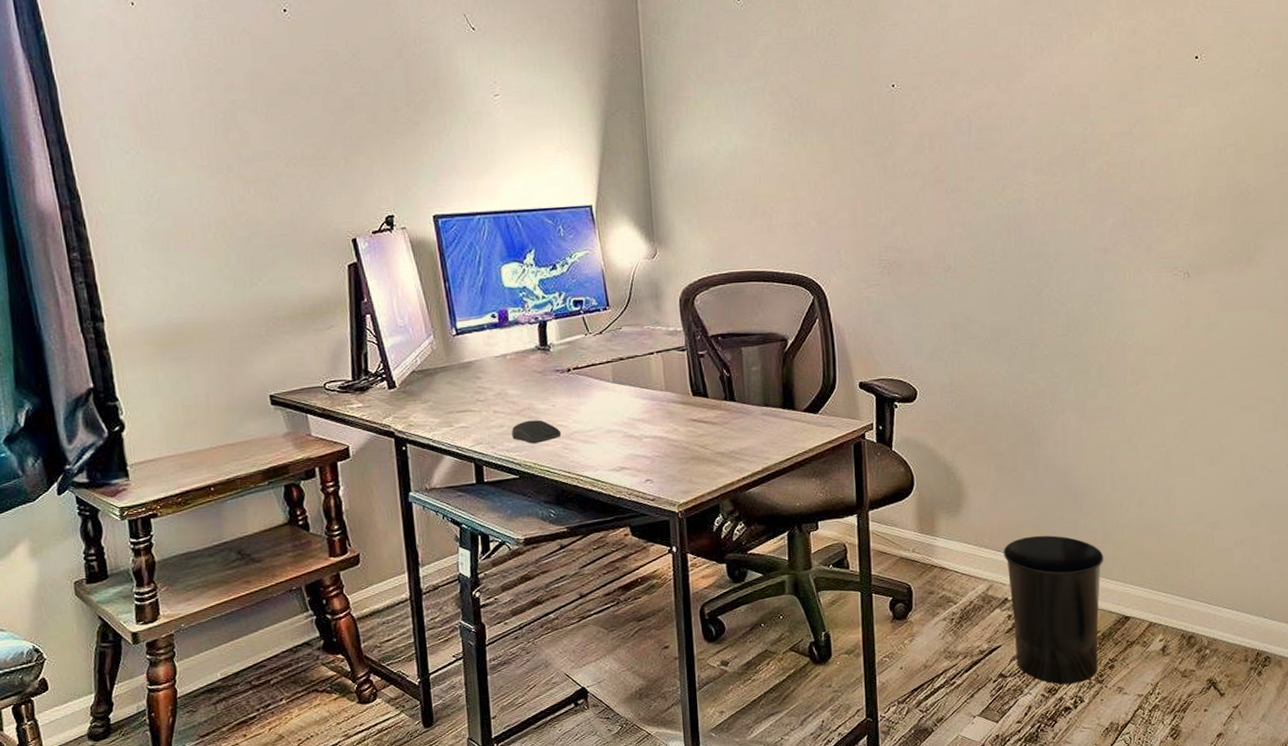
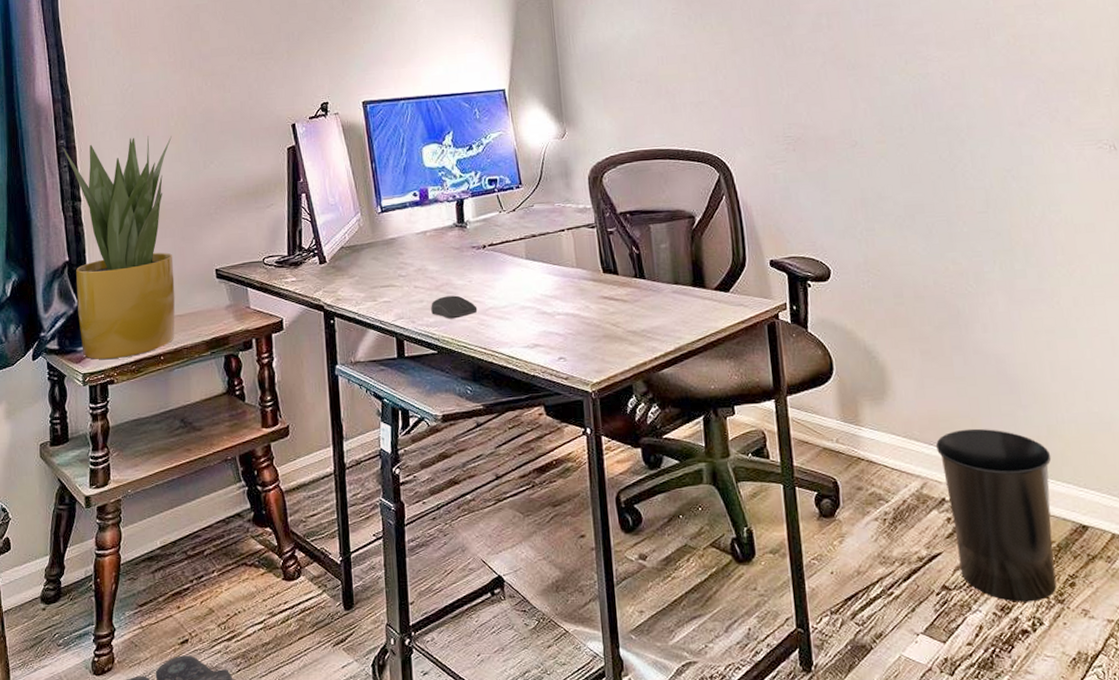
planter: none [76,249,226,493] -> present [62,136,176,360]

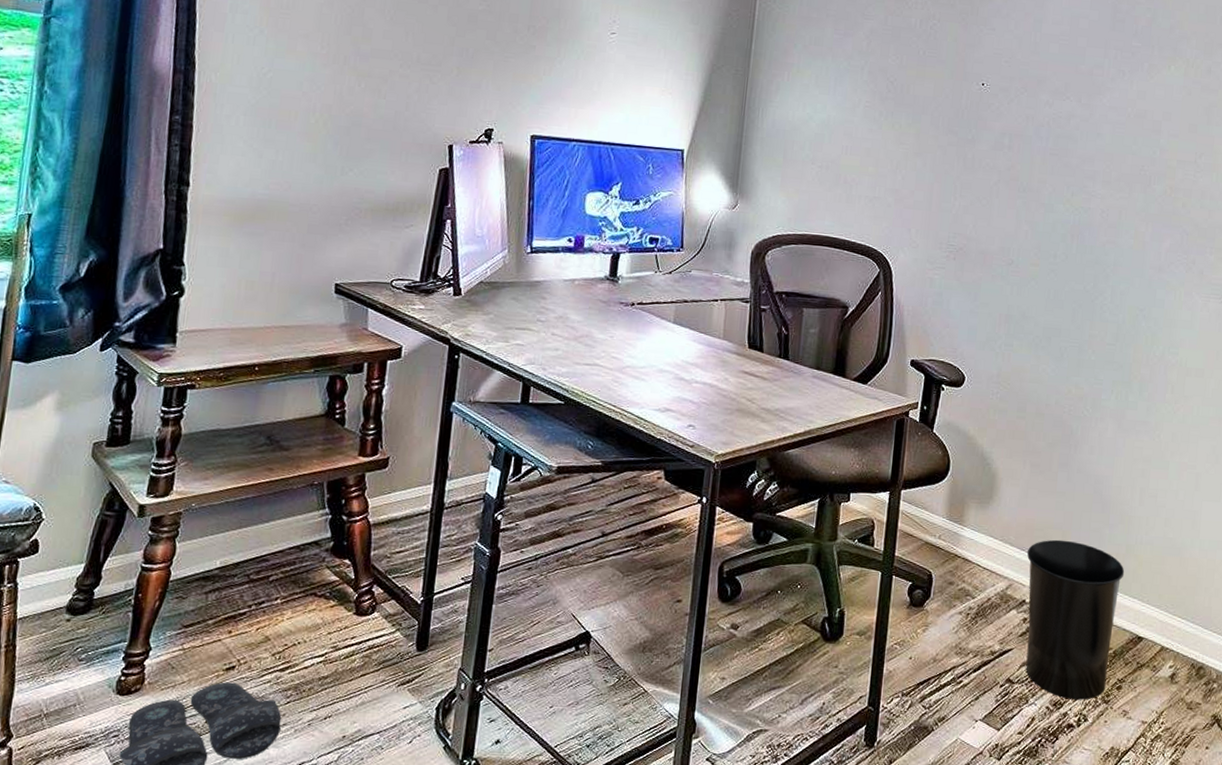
planter: present [62,136,176,360] -> none [162,124,309,363]
computer mouse: present [431,295,478,319] -> none [565,347,614,372]

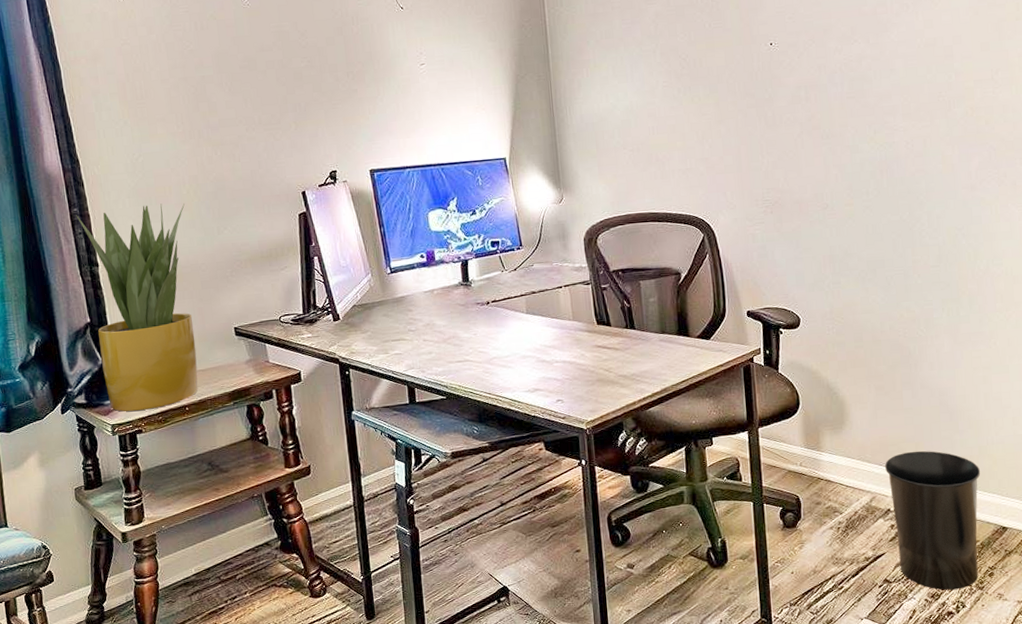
planter: none [162,124,309,363] -> present [76,203,198,412]

